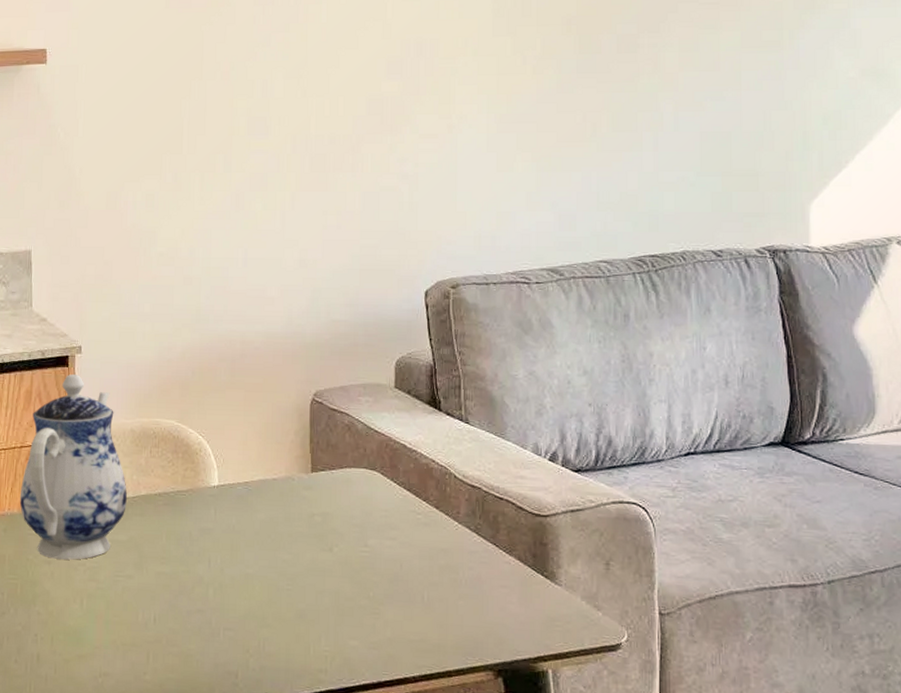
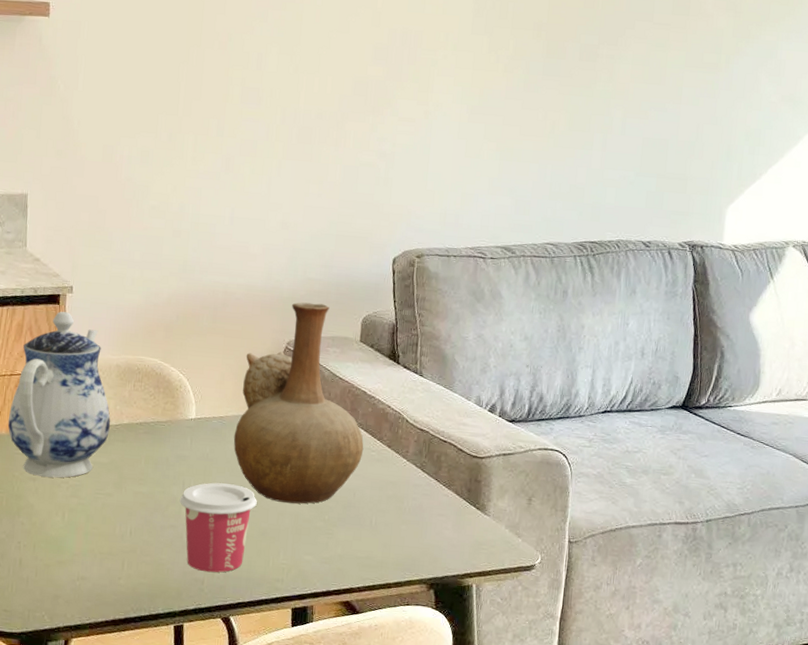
cup: none [205,558,292,664] -> present [179,482,257,573]
vase: none [261,347,408,579] -> present [233,302,364,504]

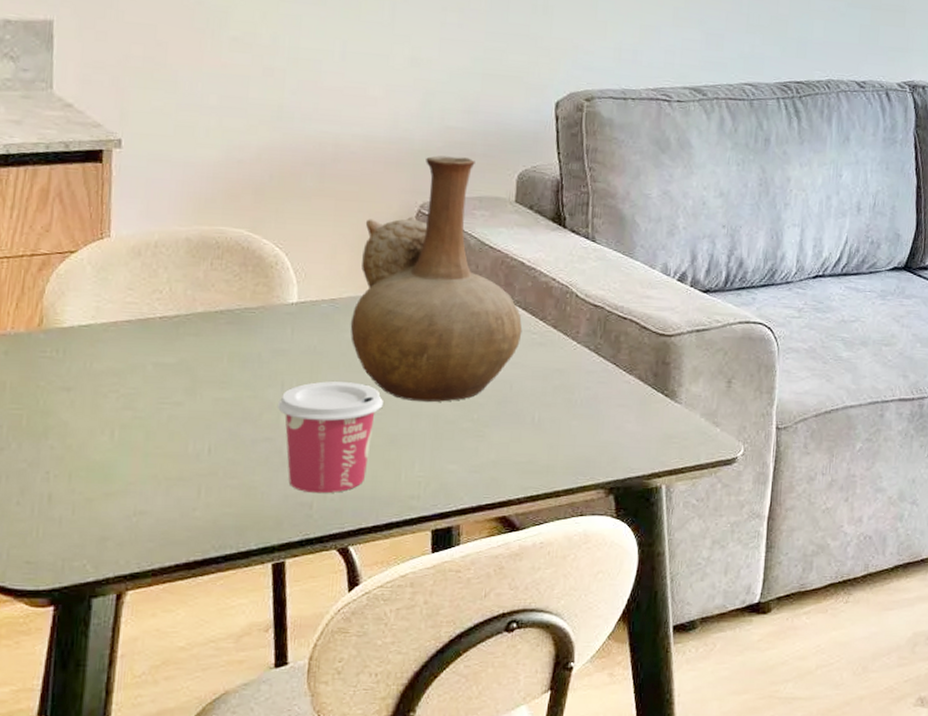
teapot: present [7,311,111,478] -> none [27,172,178,386]

